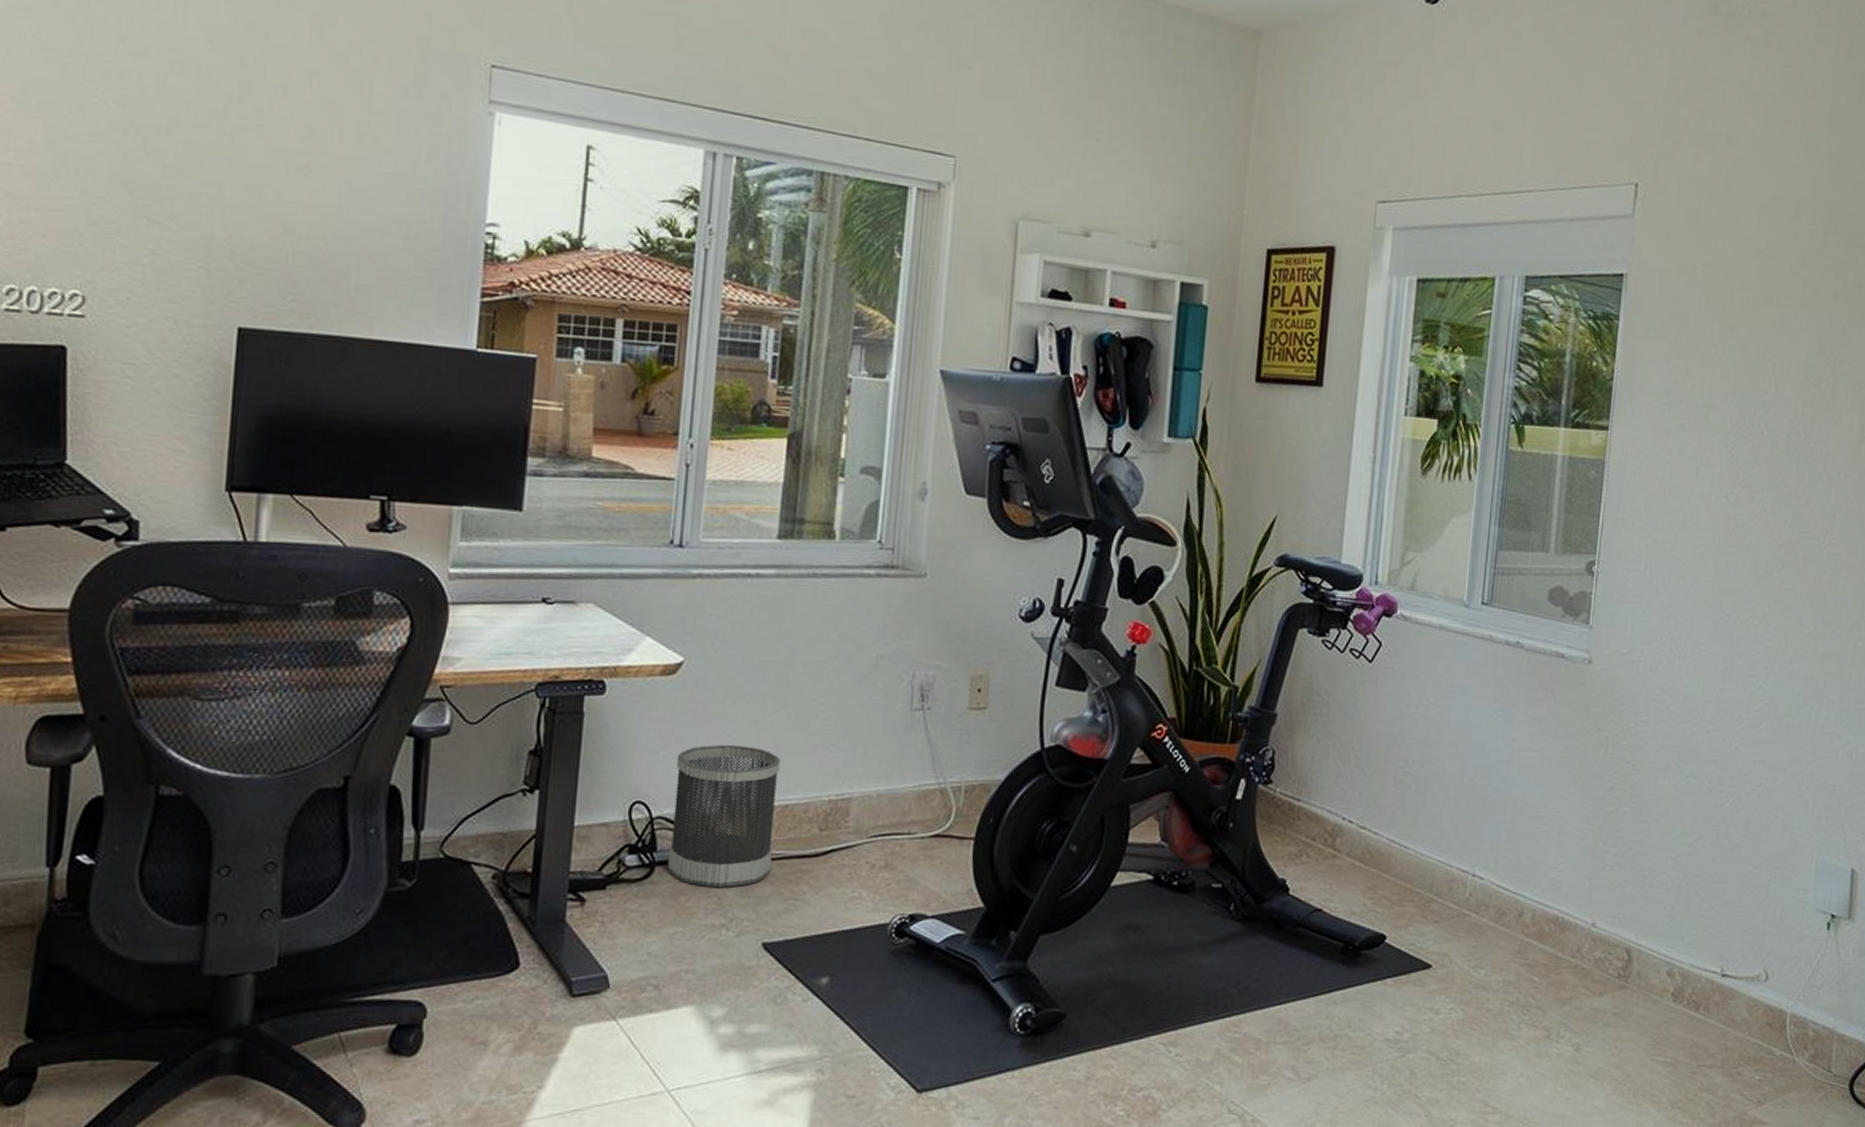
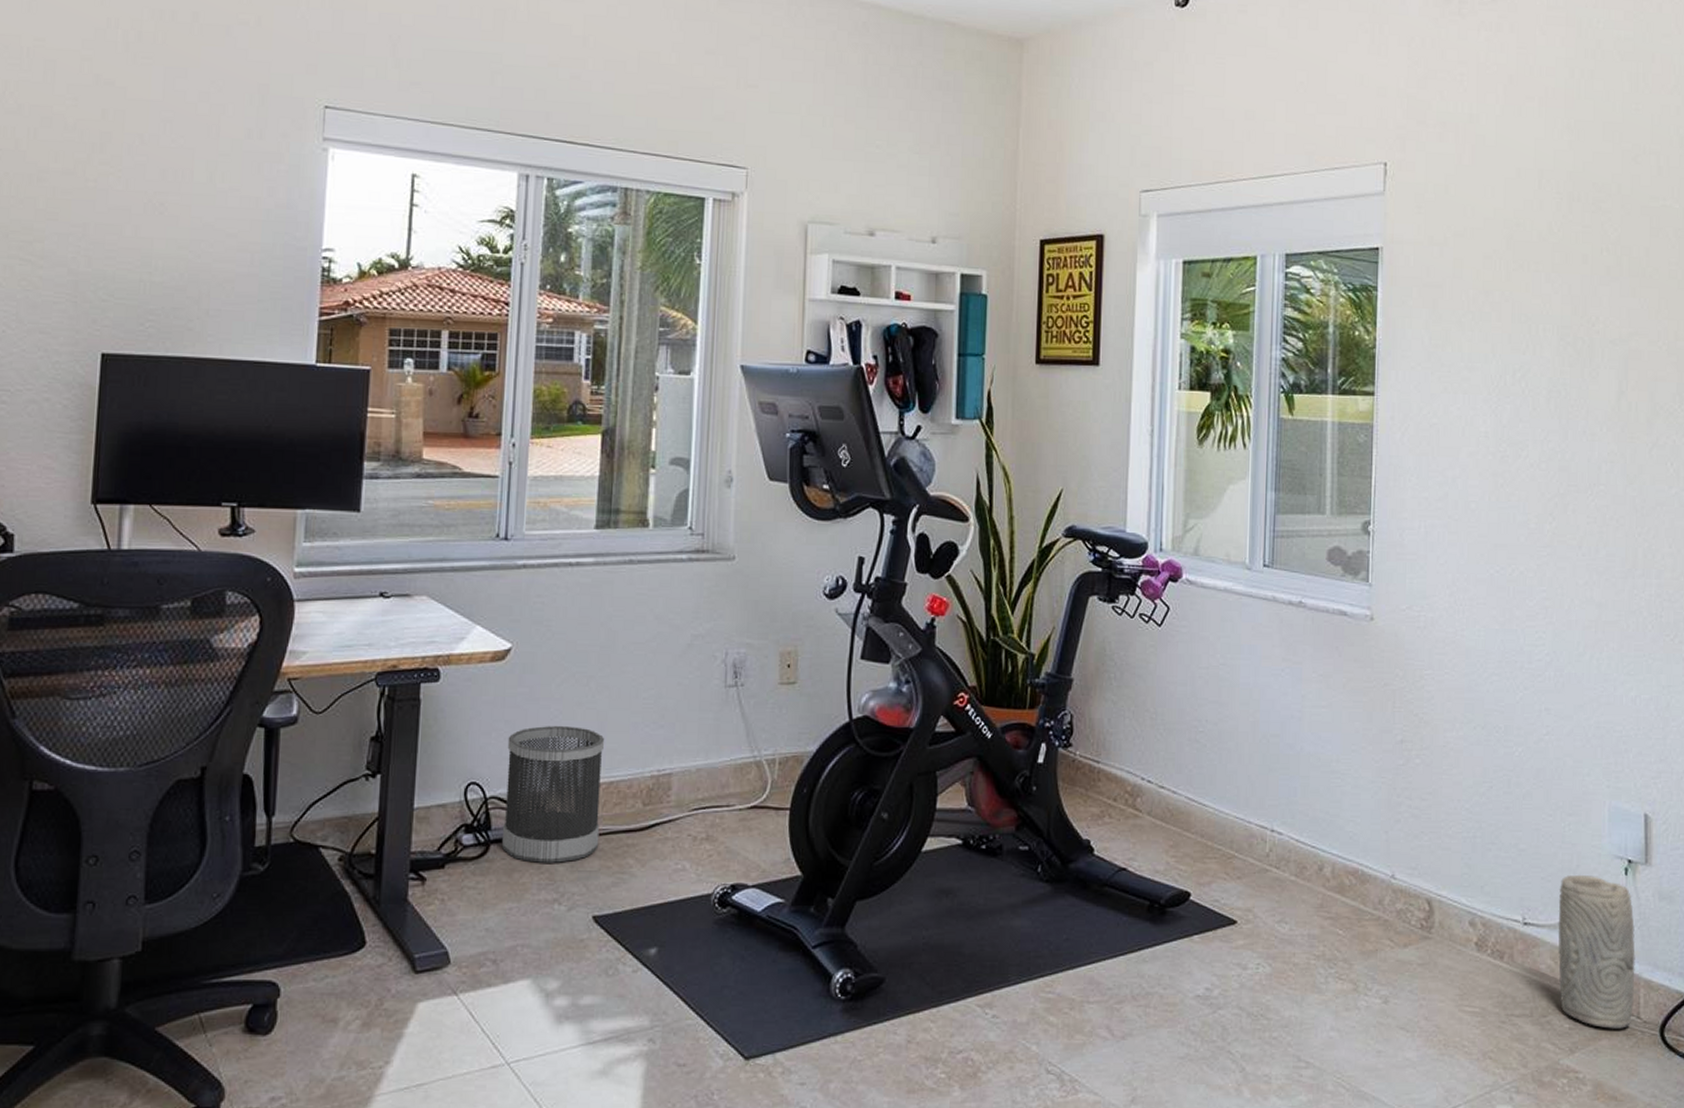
vase: none [1753,927,1833,1082] -> present [1558,874,1635,1029]

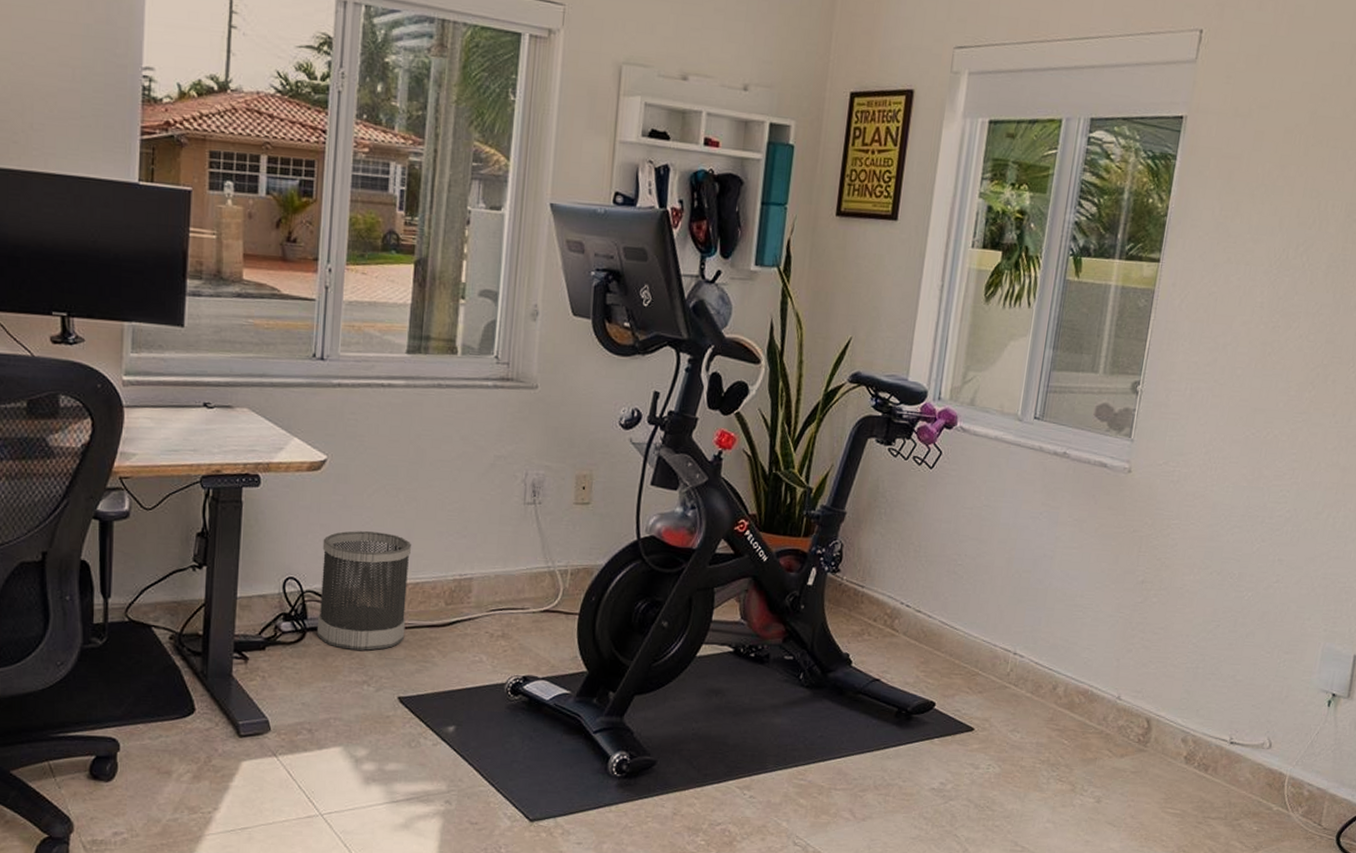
vase: present [1558,874,1635,1029] -> none [1253,704,1331,833]

